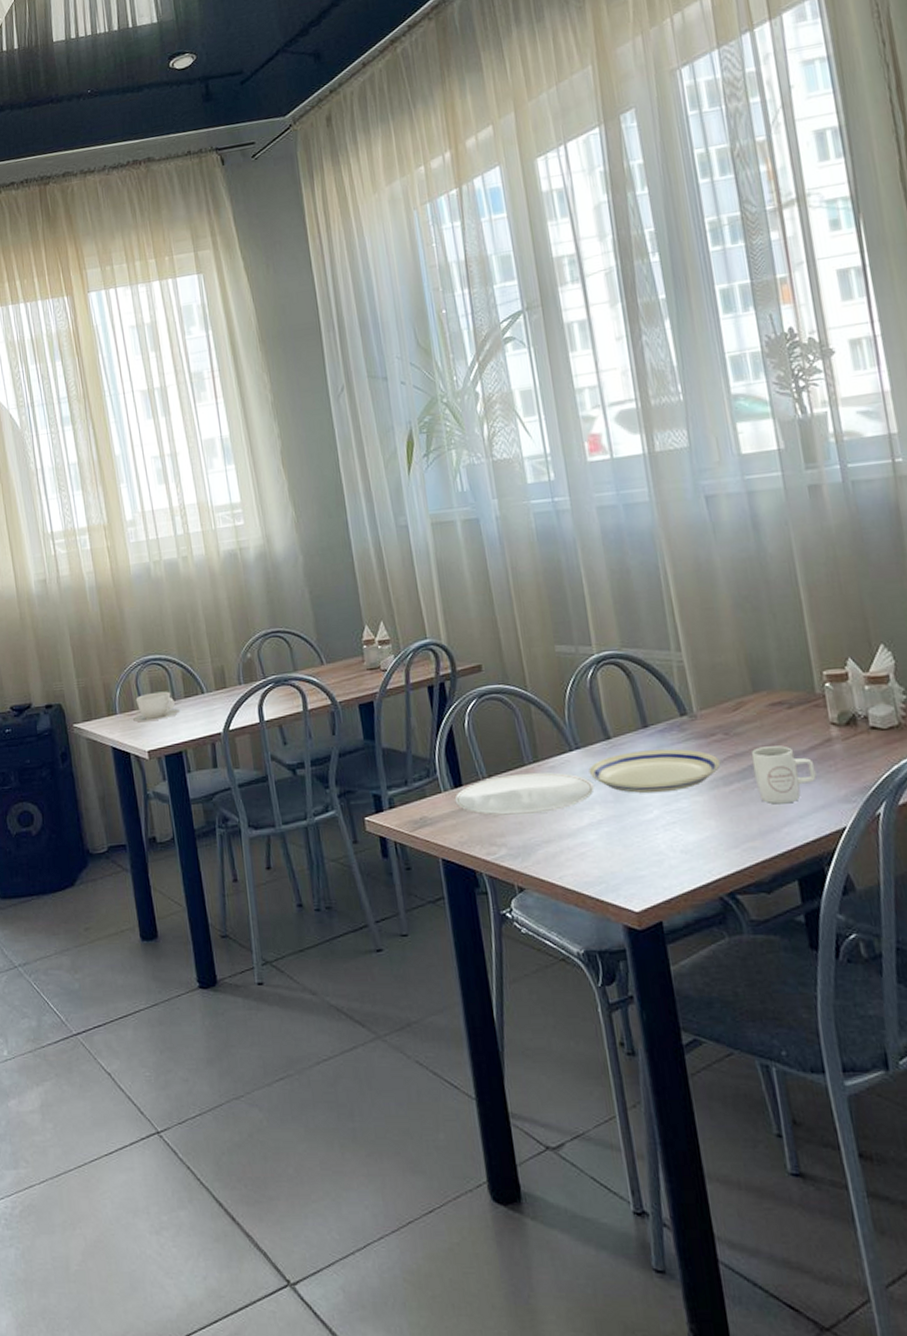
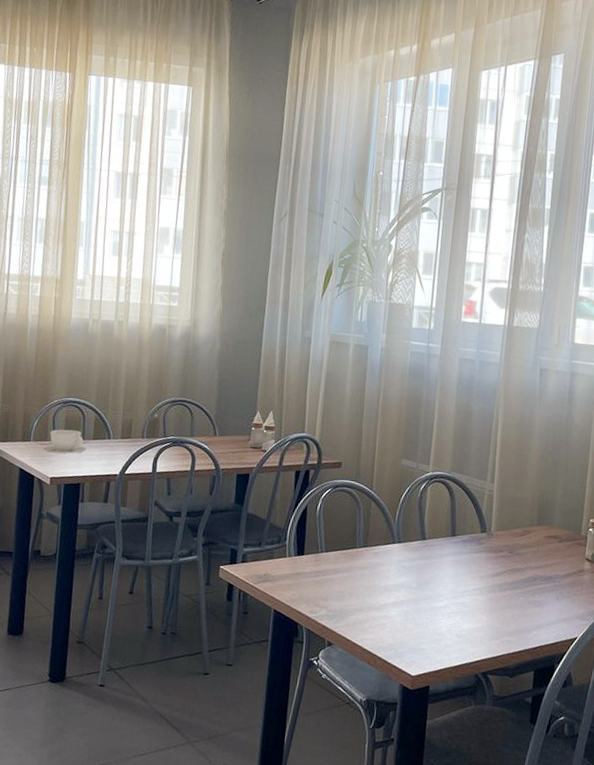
plate: present [454,772,594,817] -> none [295,553,405,588]
plate: present [588,748,721,794] -> none [403,552,502,589]
mug: present [751,745,817,804] -> none [522,567,567,613]

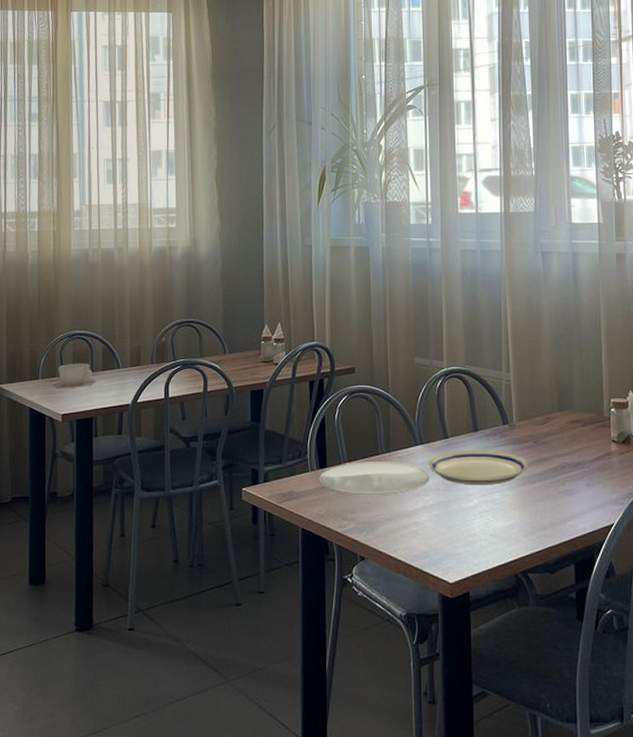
plate: none [295,553,405,588] -> present [319,460,431,496]
plate: none [403,552,502,589] -> present [428,450,529,486]

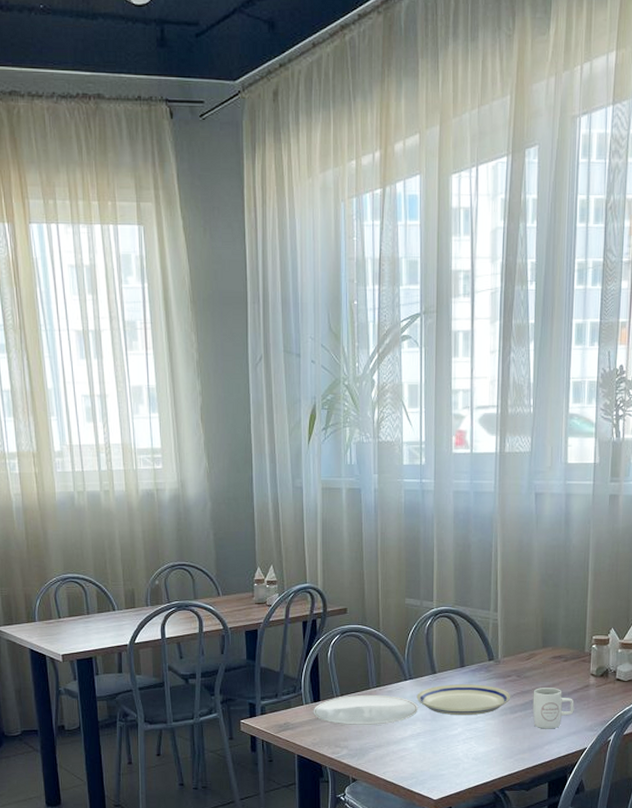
teacup: present [53,363,97,389] -> none [50,606,93,630]
mug: none [552,455,597,502] -> present [532,688,575,729]

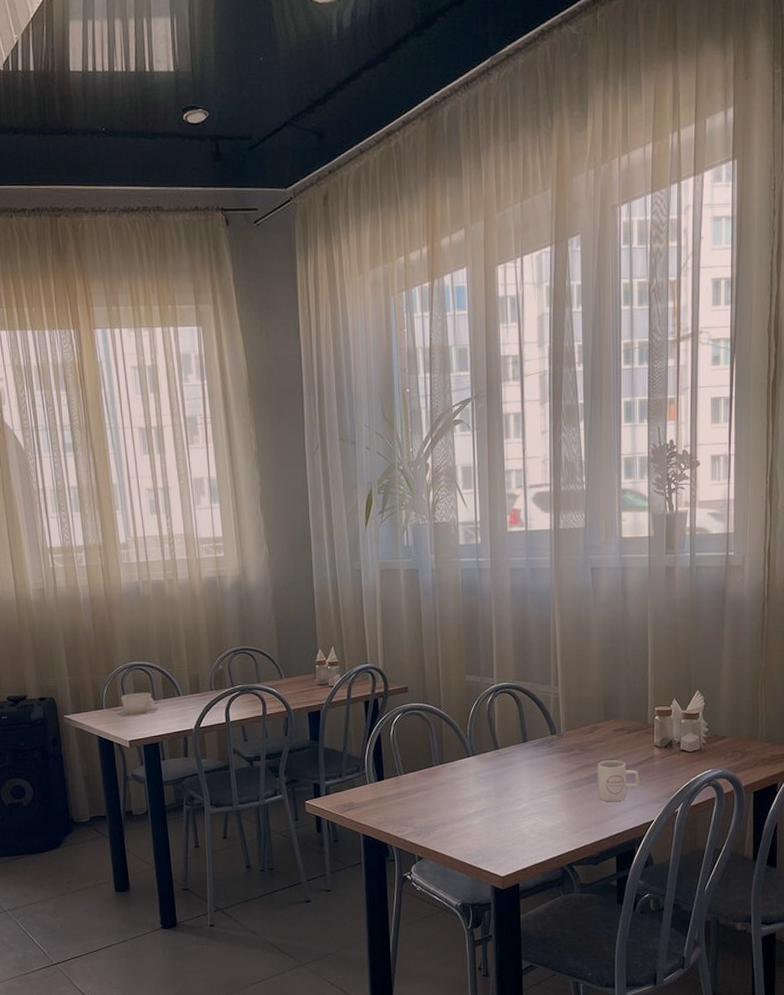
teacup: none [50,606,93,630] -> present [118,692,159,717]
plate: present [313,694,418,726] -> none [377,772,482,804]
plate: present [416,684,511,716] -> none [480,759,575,791]

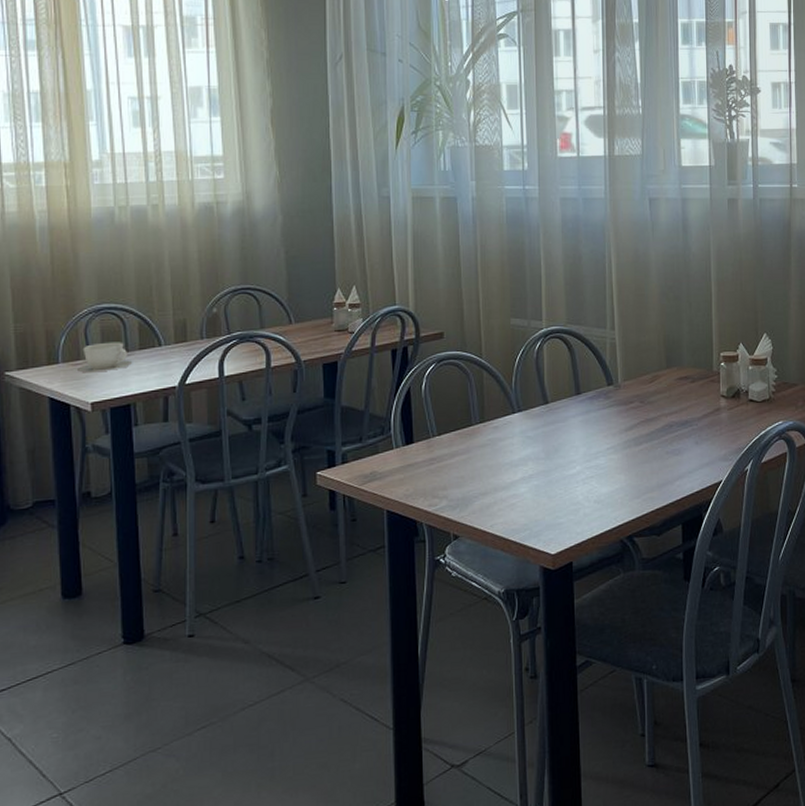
mug: present [597,760,639,802] -> none [659,413,706,462]

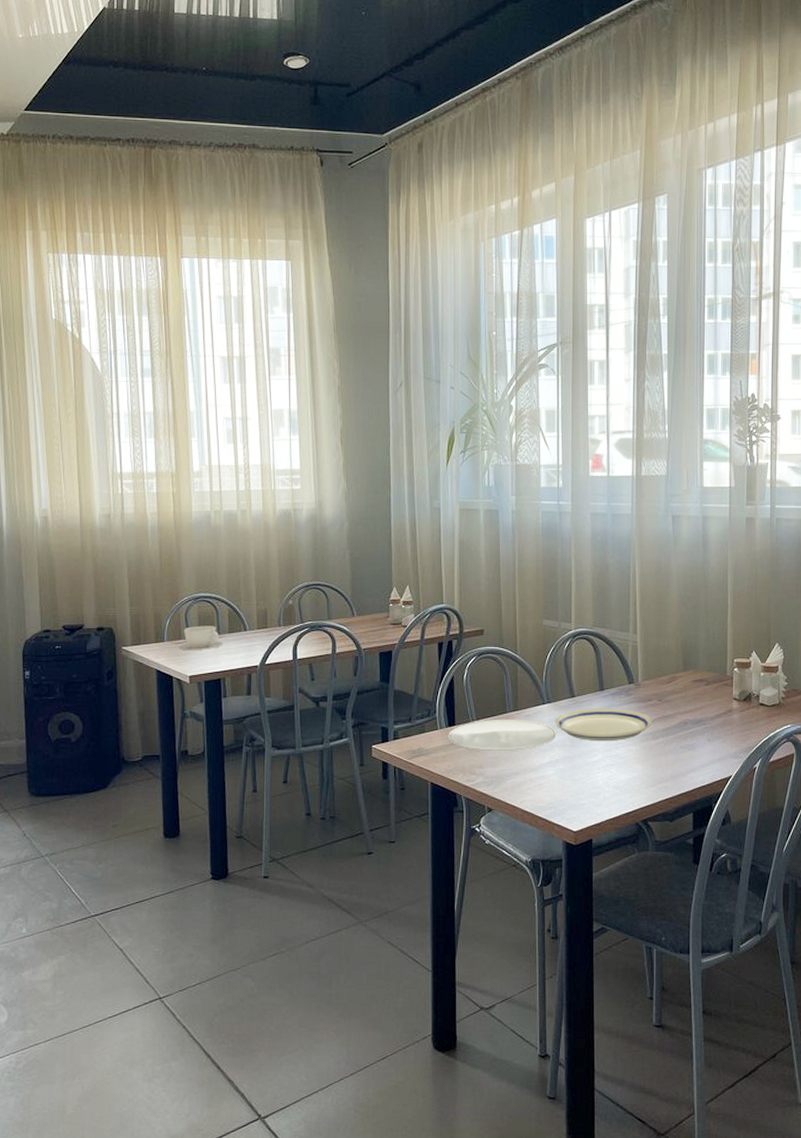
plate: none [405,431,530,472] -> present [447,719,557,752]
plate: none [527,413,635,452] -> present [555,708,652,742]

